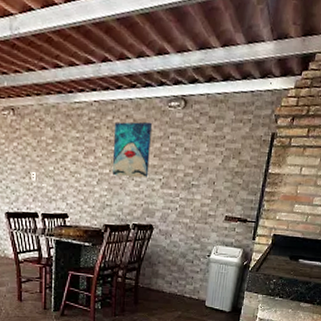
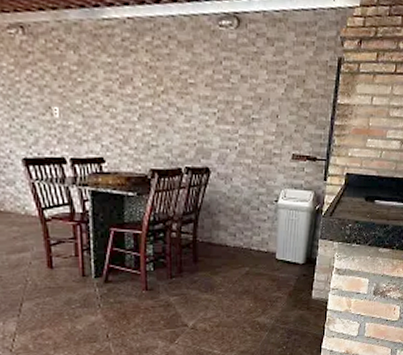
wall art: present [112,121,152,177] -> none [155,43,200,111]

